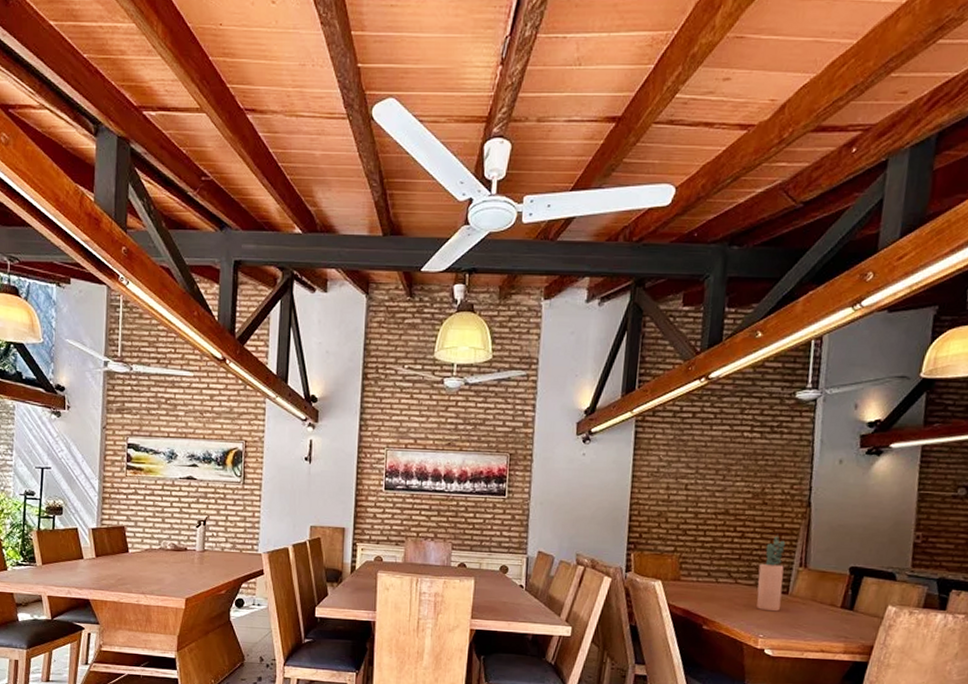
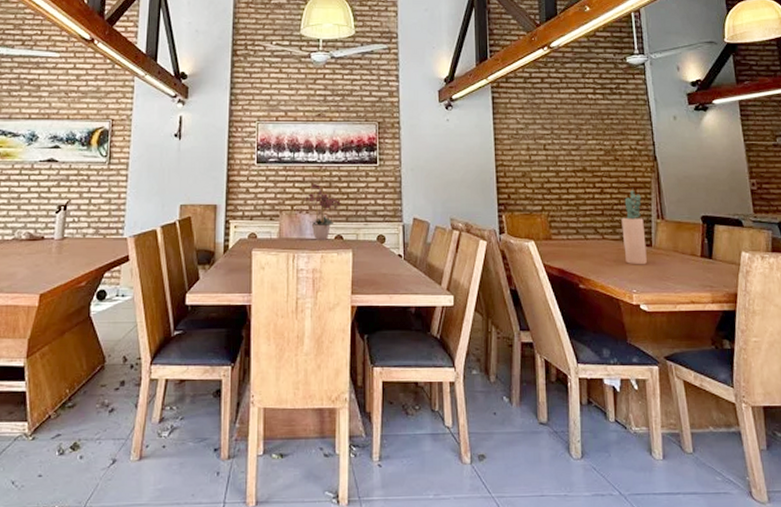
flower arrangement: none [430,512,466,568] -> present [305,183,341,241]

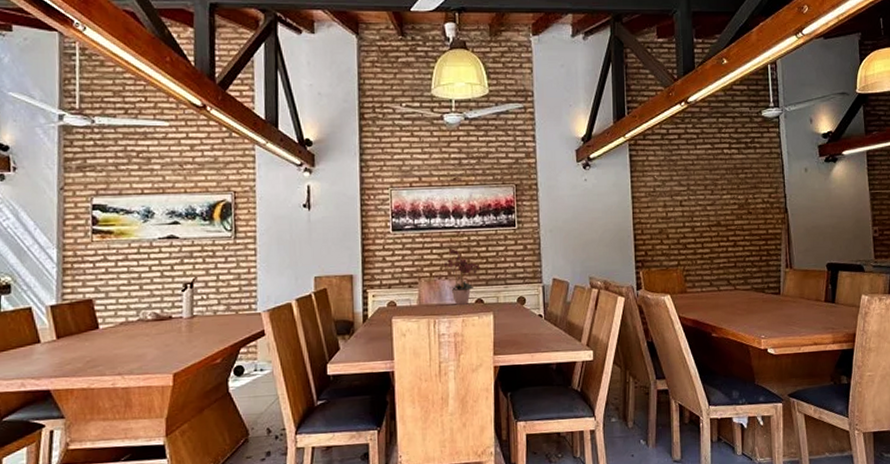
vase: present [621,187,648,265] -> none [753,239,776,313]

